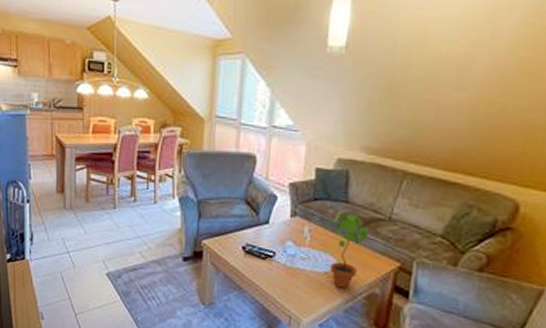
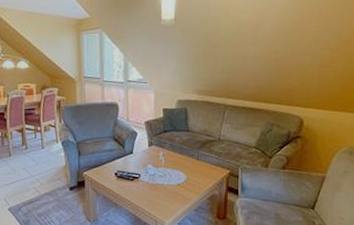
potted plant: present [329,211,369,288] -> none [179,138,206,194]

